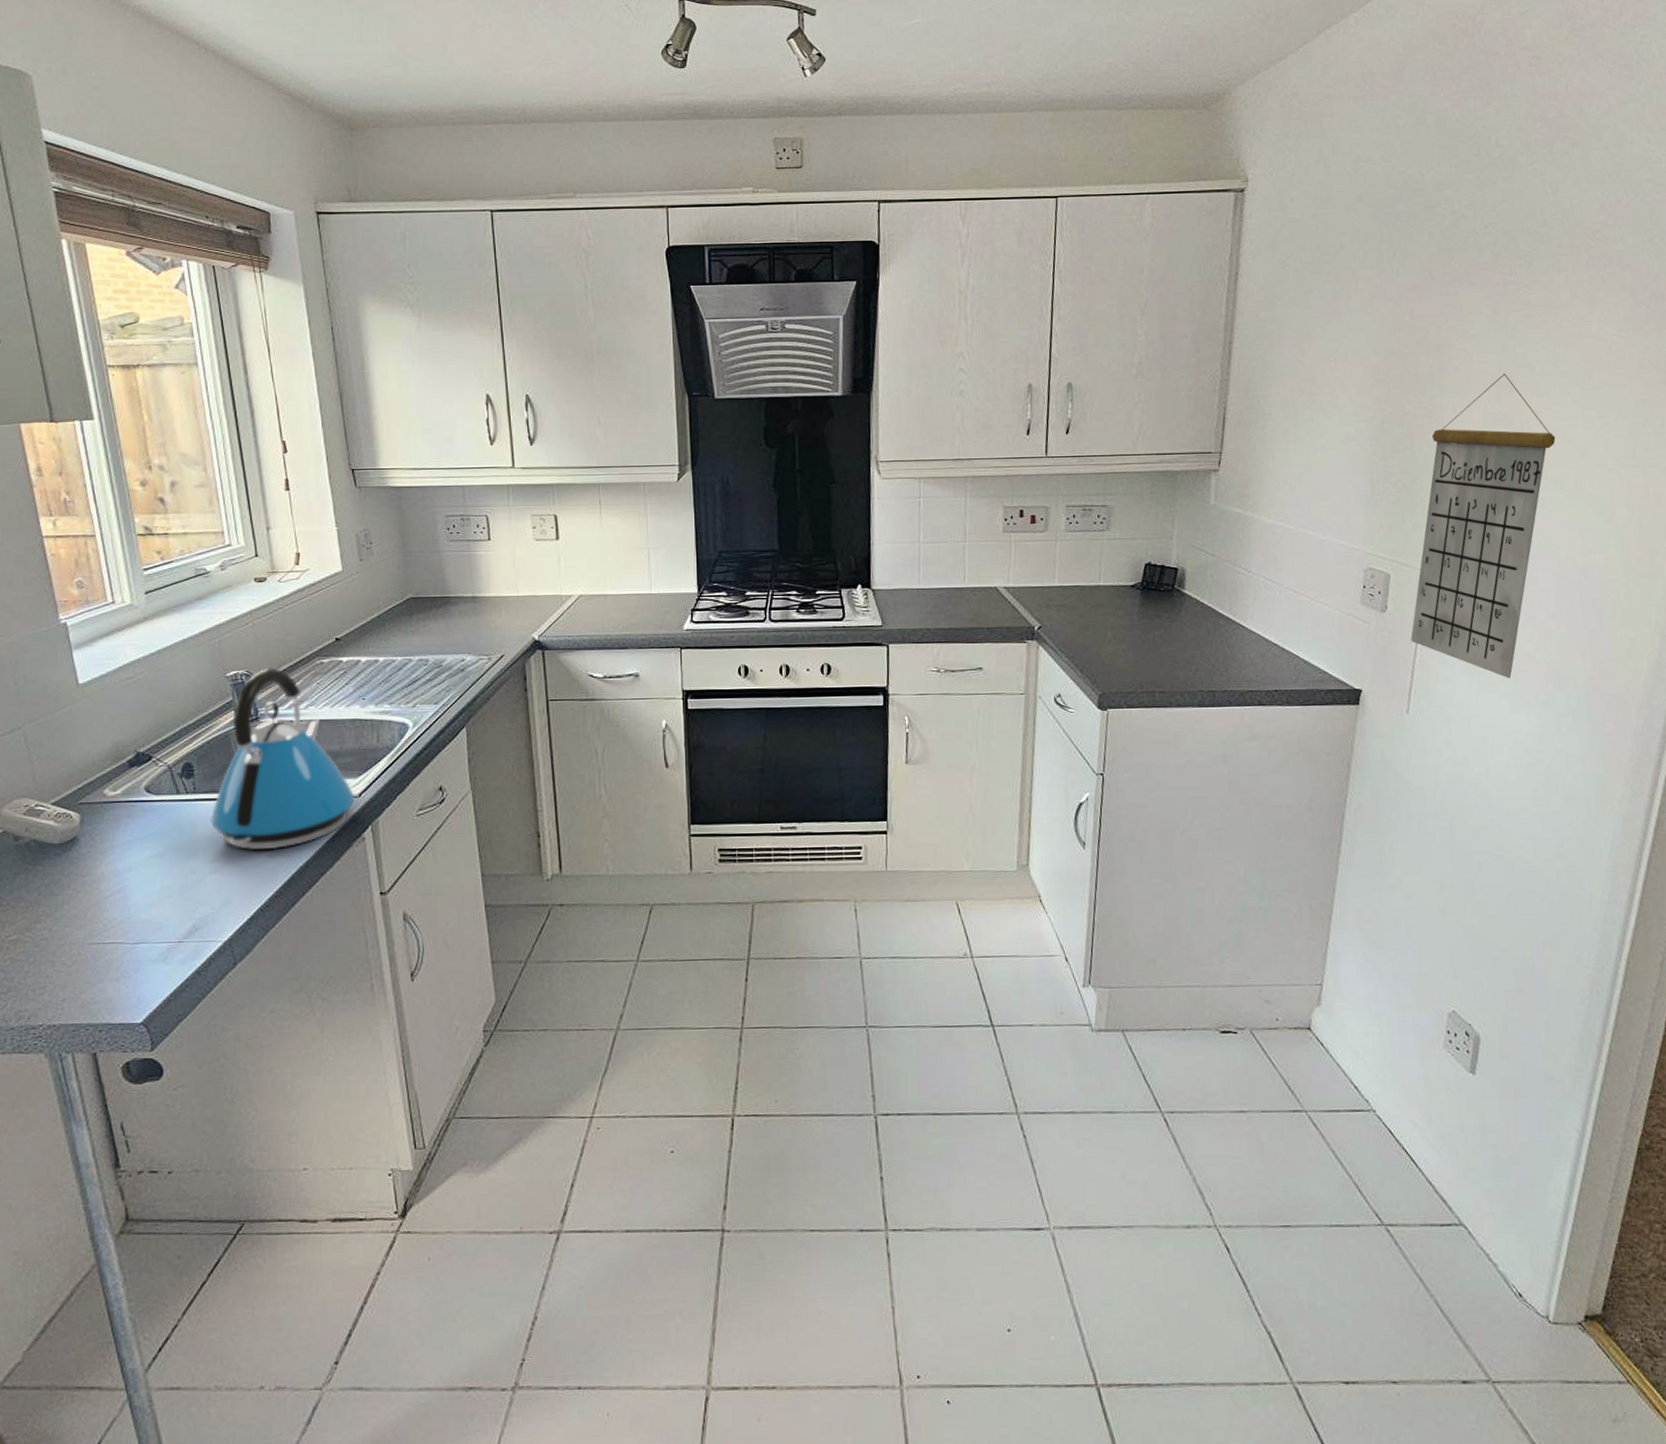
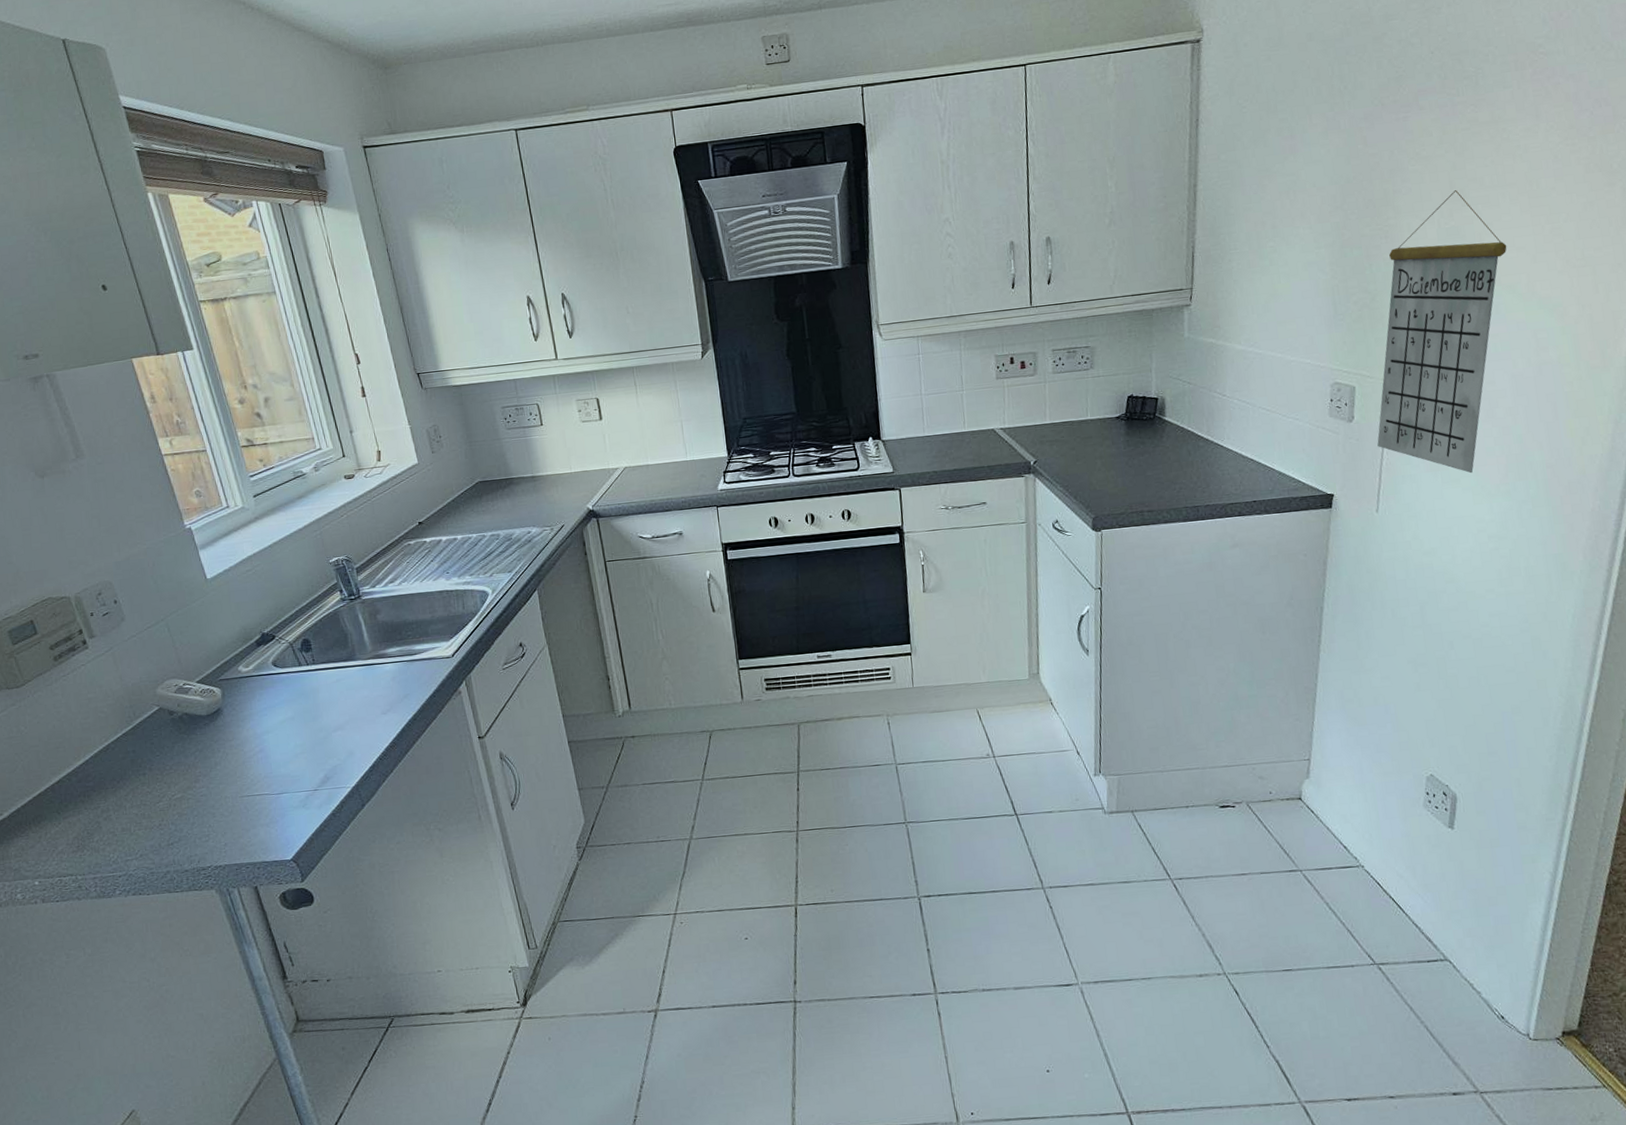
kettle: present [211,667,355,851] -> none [330,552,449,710]

